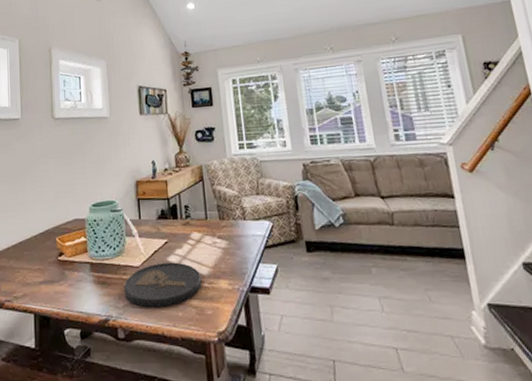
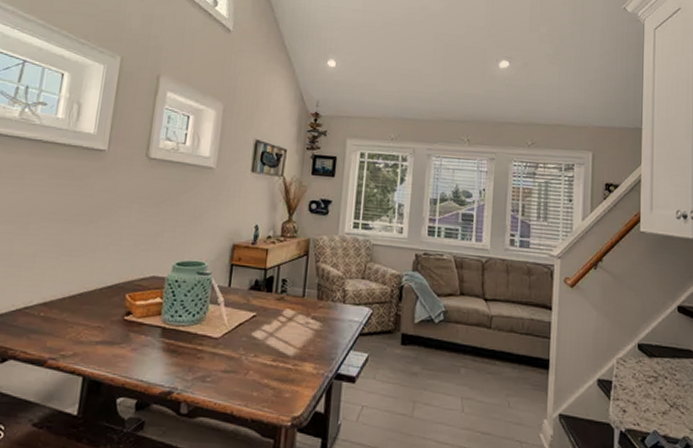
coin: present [124,262,202,308] -> none [196,337,286,386]

